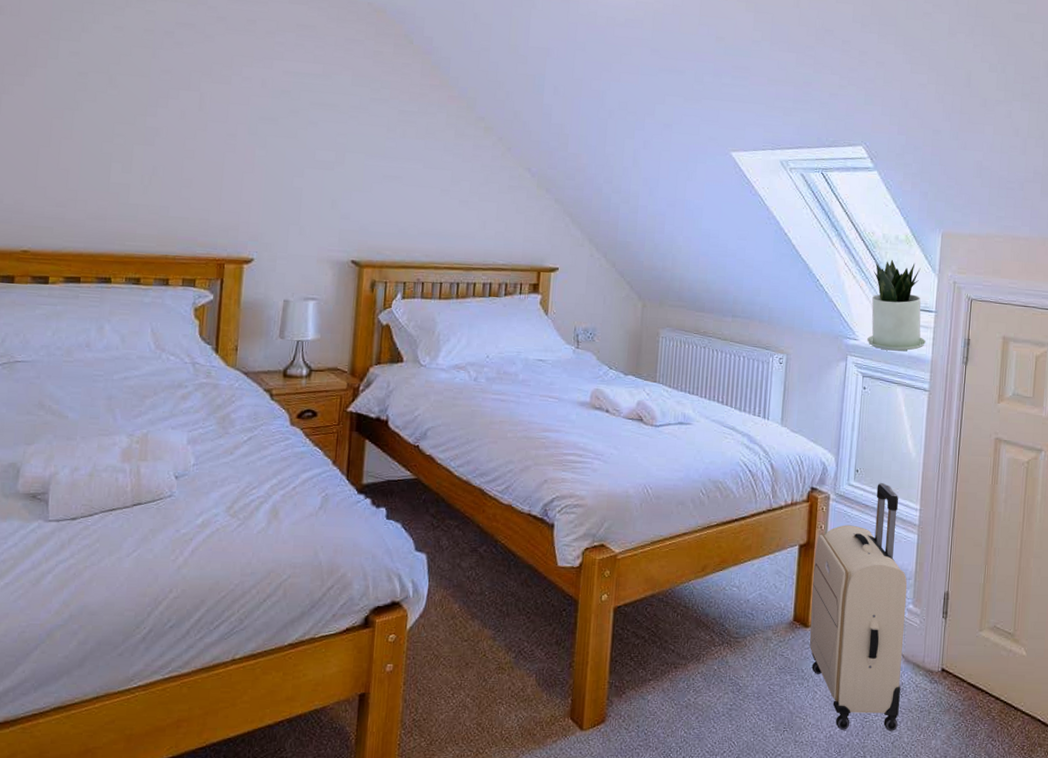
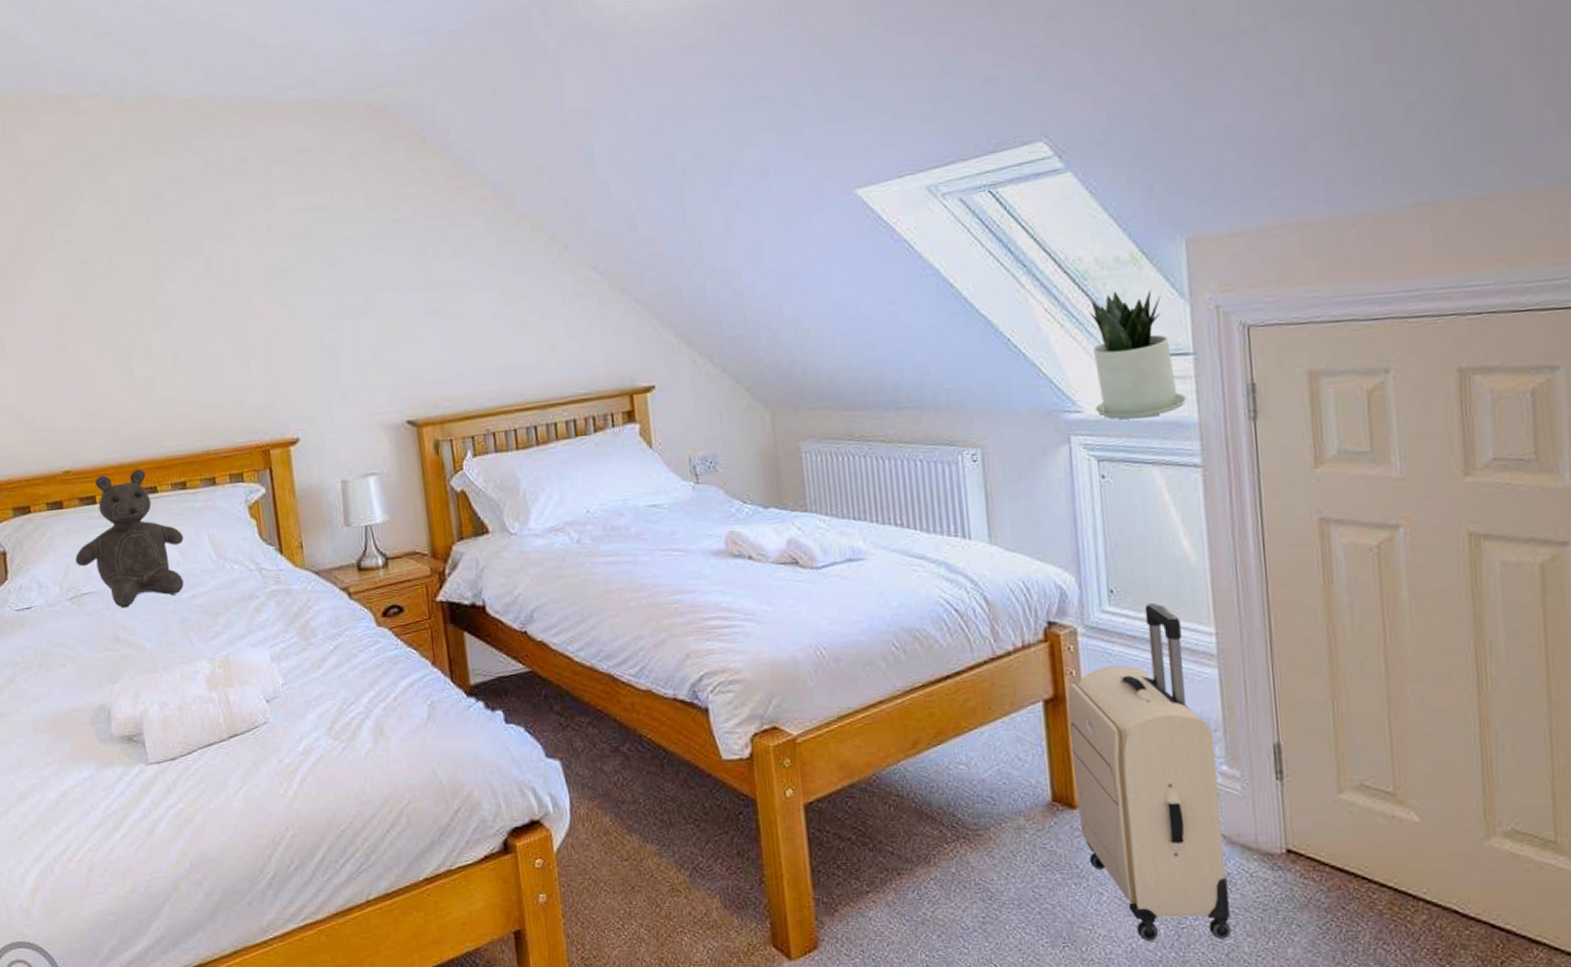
teddy bear: none [15,259,127,378] -> present [75,468,184,607]

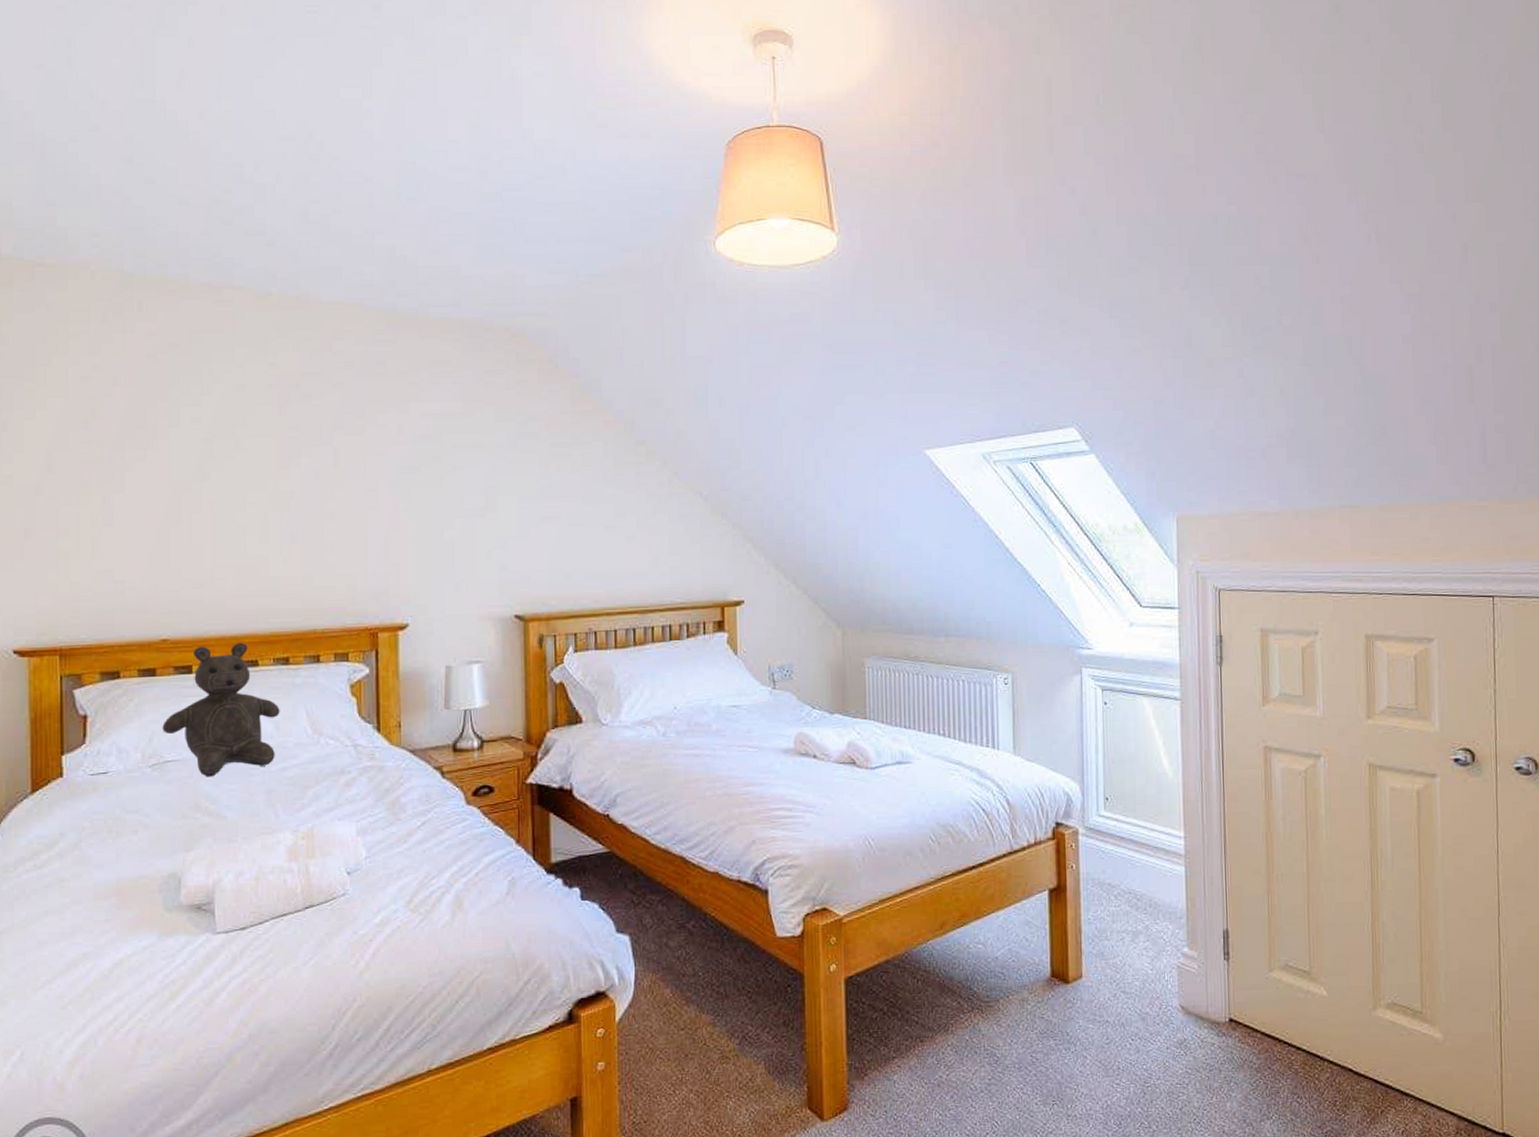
suitcase: present [1067,603,1232,941] -> none [1068,810,1185,1099]
planter: present [1089,290,1187,420] -> none [1101,554,1172,658]

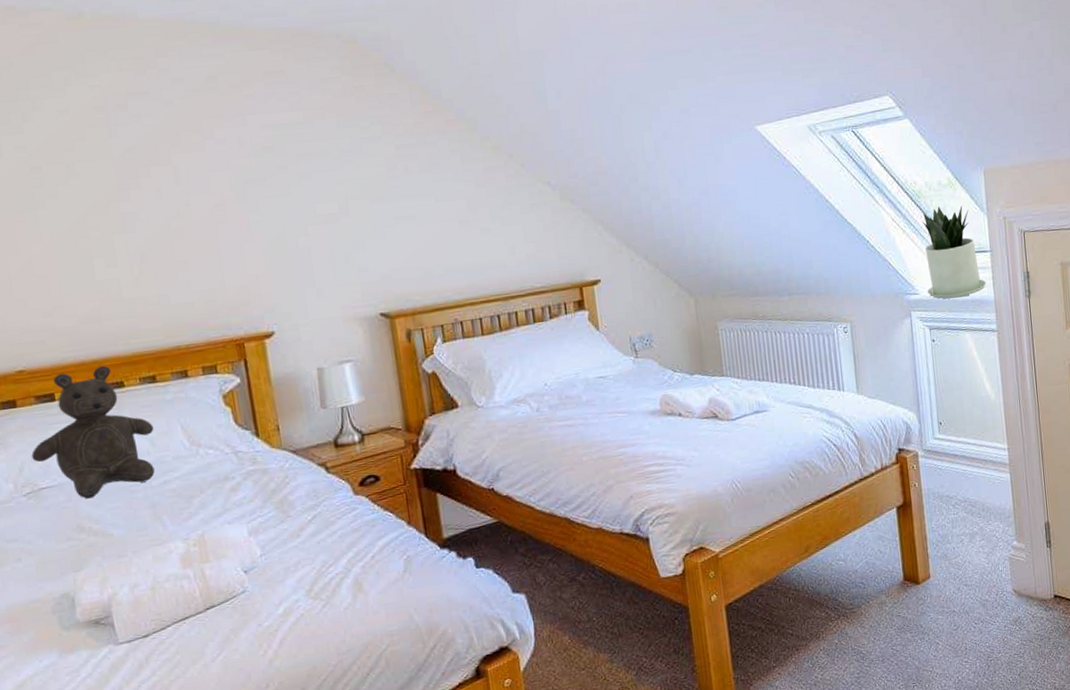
planter: none [1101,554,1172,658] -> present [922,205,987,299]

